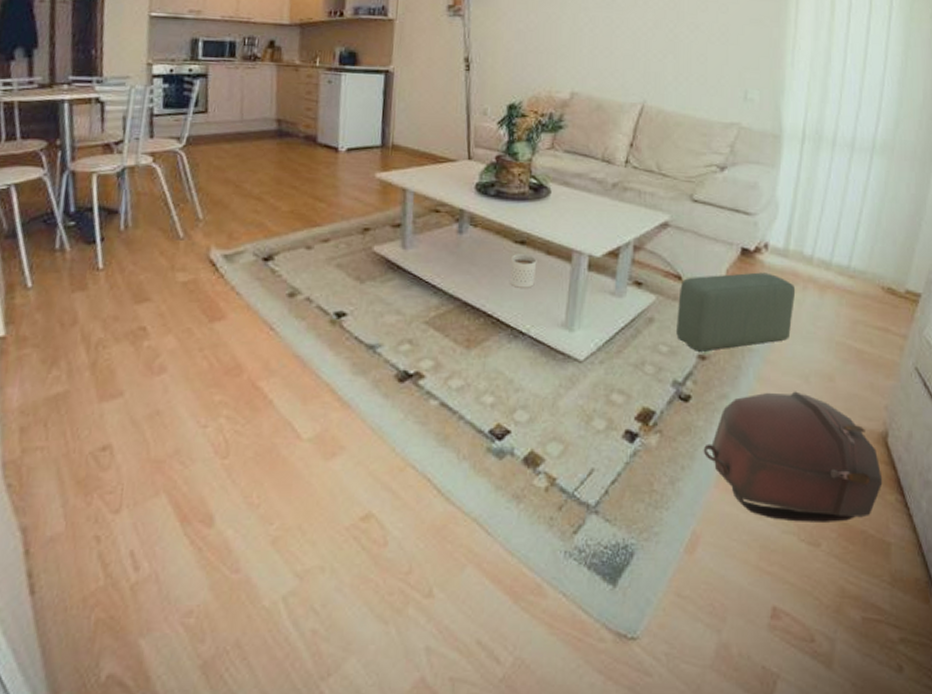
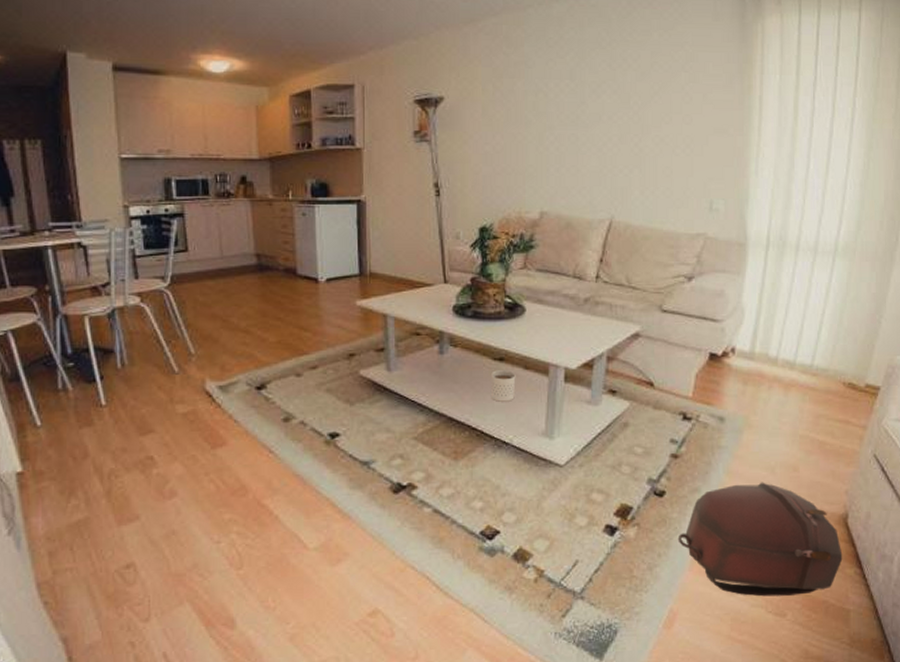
pouf: present [676,272,796,352] -> none [650,375,762,451]

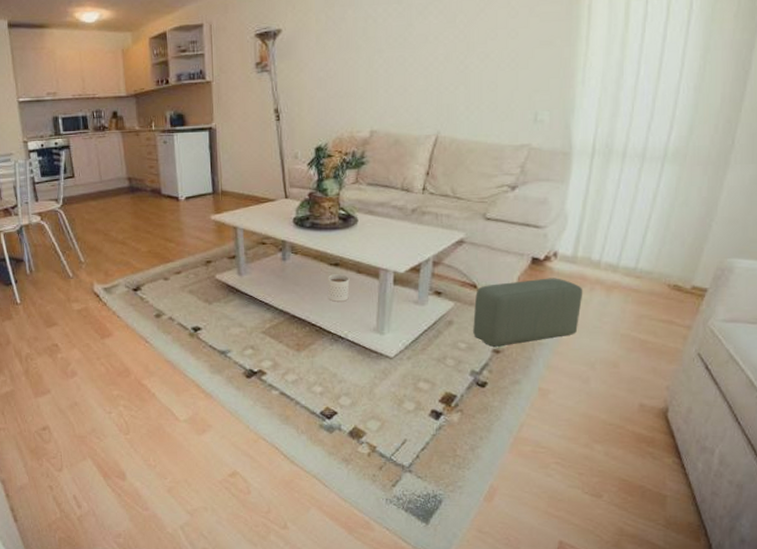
pouf: none [650,375,762,451] -> present [473,278,583,347]
backpack: present [677,482,843,597] -> none [498,376,661,479]

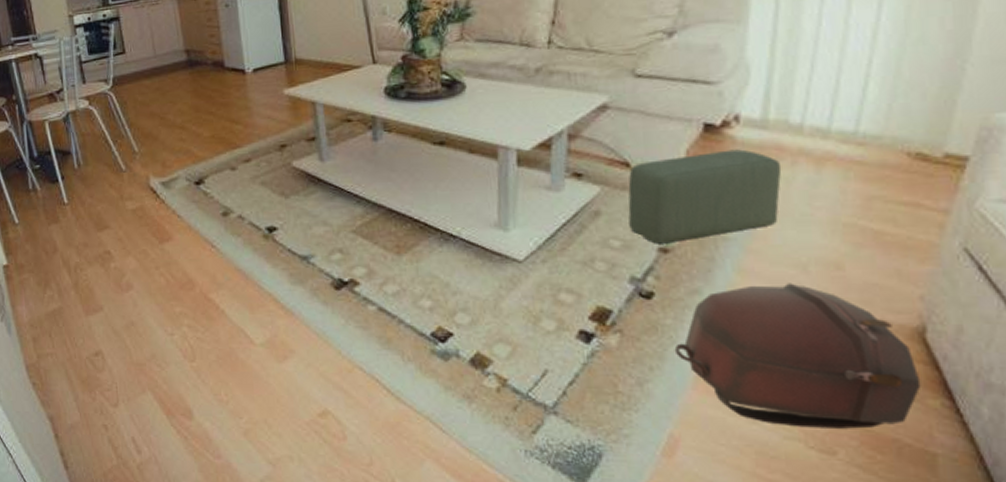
mug: present [327,274,350,302] -> none [431,155,461,190]
backpack: none [498,376,661,479] -> present [674,283,921,429]

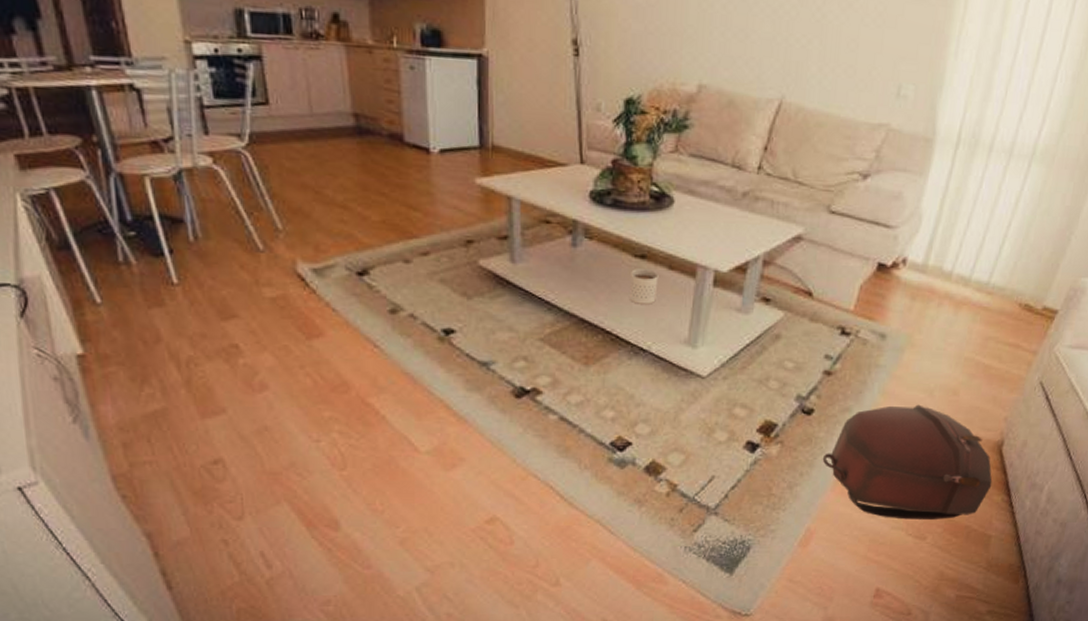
mug: none [431,155,461,190] -> present [628,269,659,305]
pouf: present [628,149,782,244] -> none [803,288,930,367]

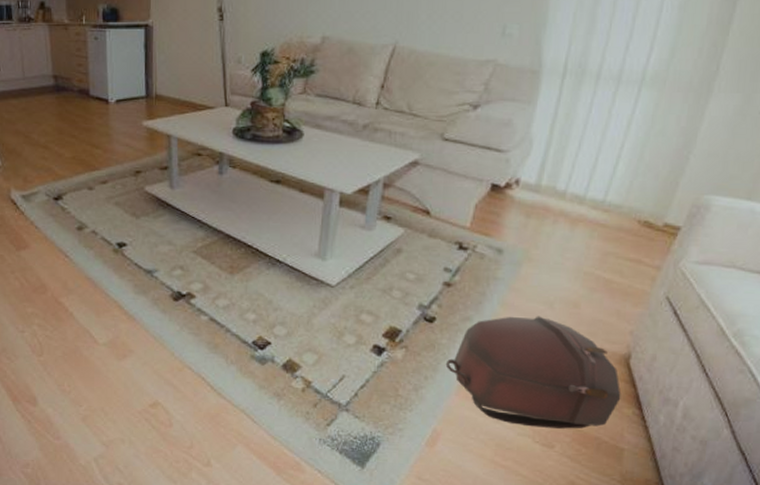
mug: present [628,269,659,305] -> none [266,192,292,222]

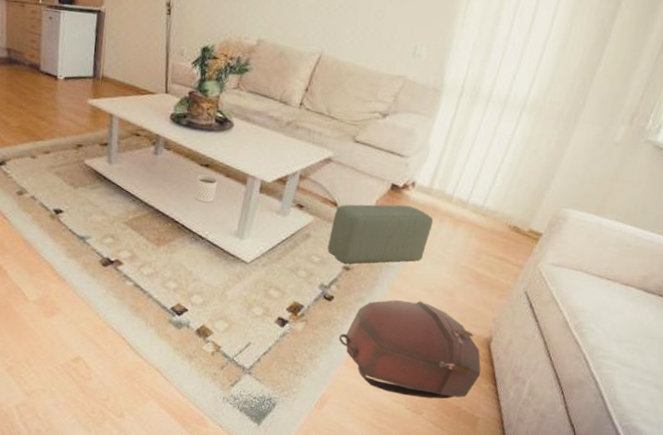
mug: none [266,192,292,222] -> present [193,174,218,203]
pouf: none [423,207,546,279] -> present [327,204,434,264]

